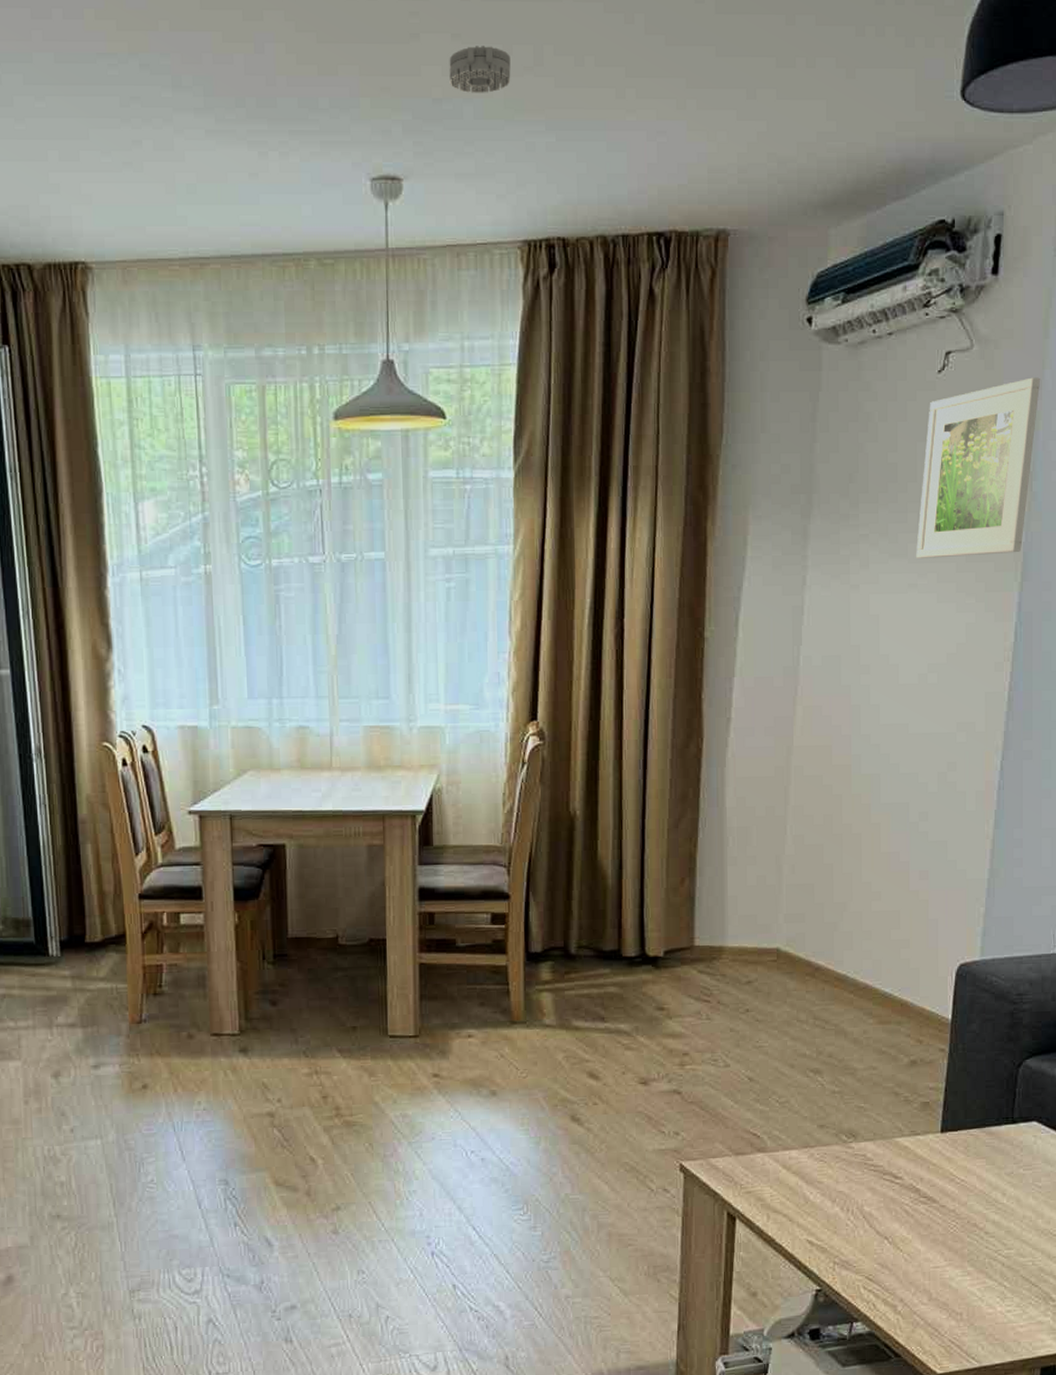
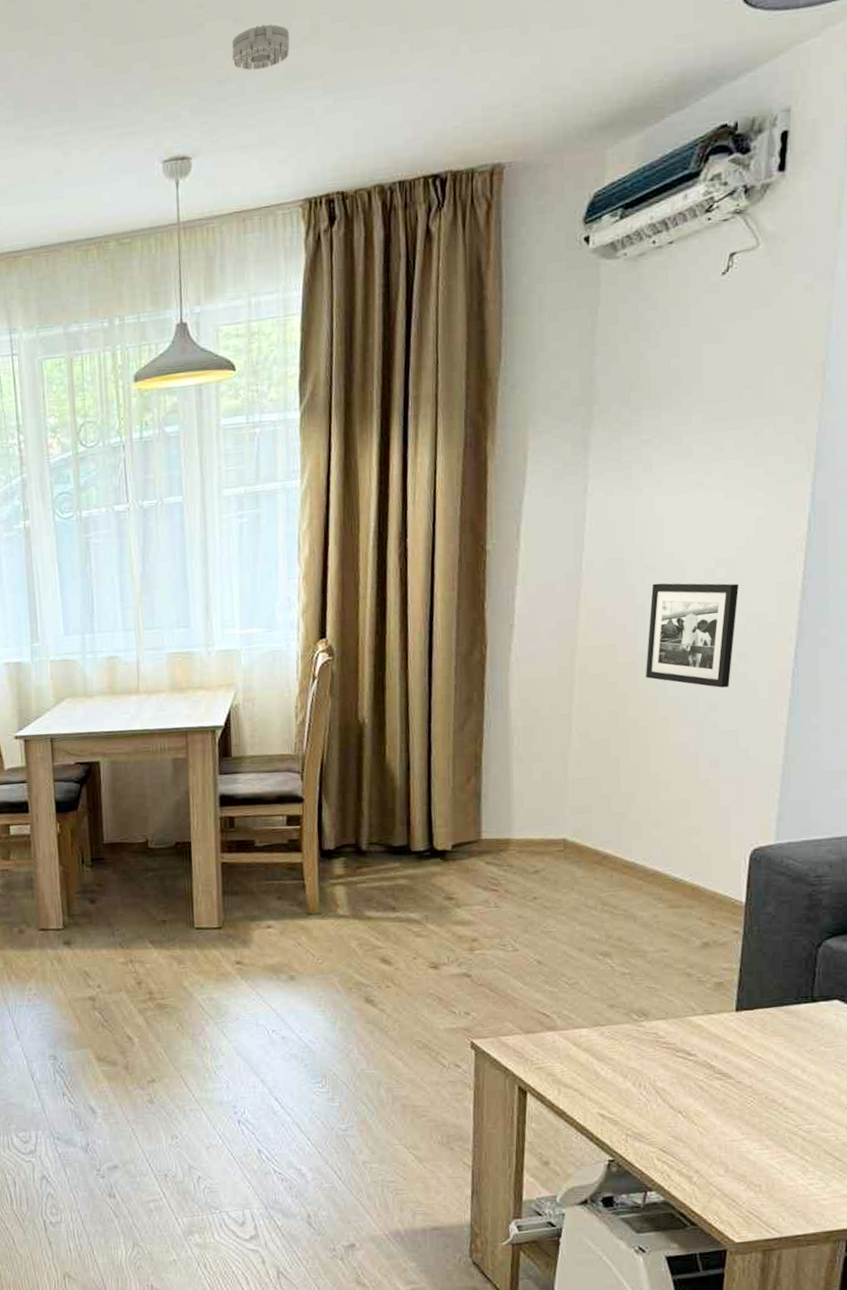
picture frame: none [859,684,949,797] -> present [645,583,739,688]
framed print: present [916,377,1040,558] -> none [701,267,832,458]

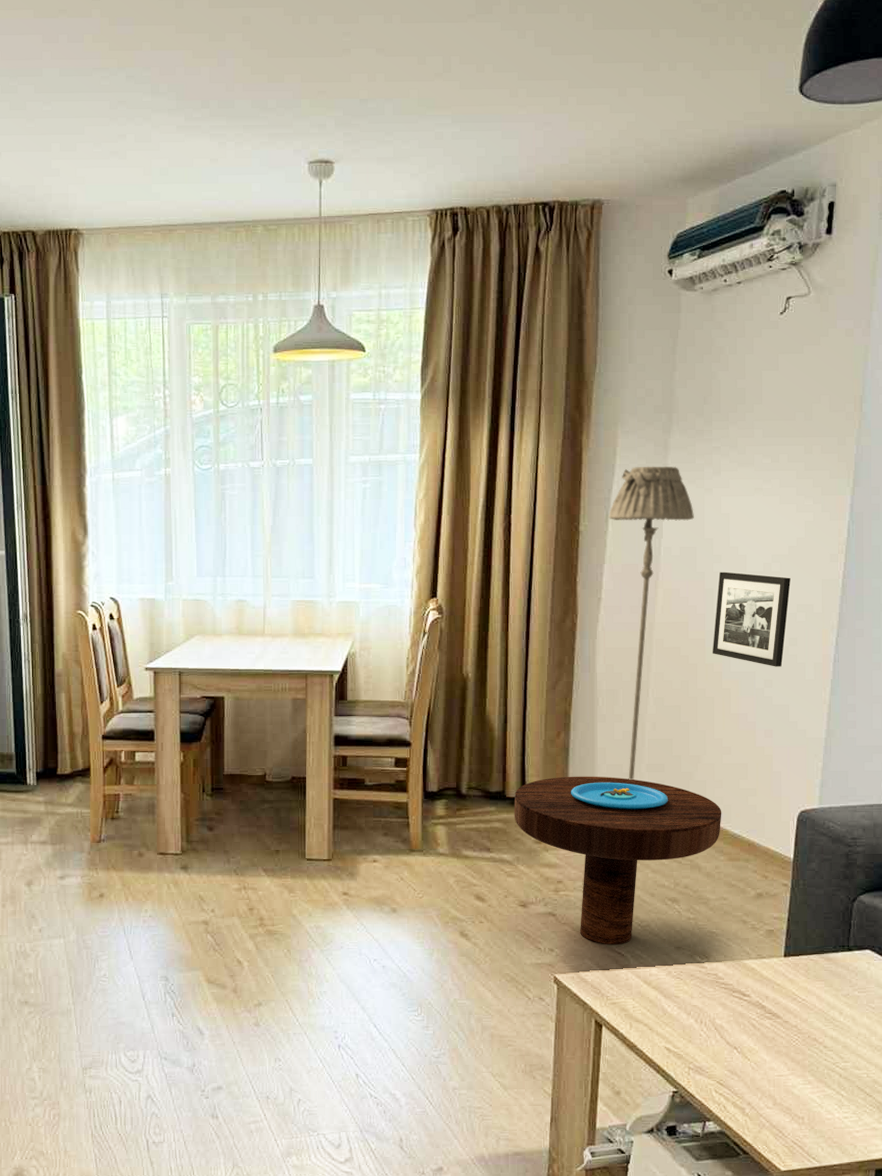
smoke detector: present [232,24,290,71] -> none [374,58,424,94]
side table: none [420,822,660,1006] -> present [514,776,722,945]
floor lamp: none [520,467,621,825] -> present [609,466,694,780]

